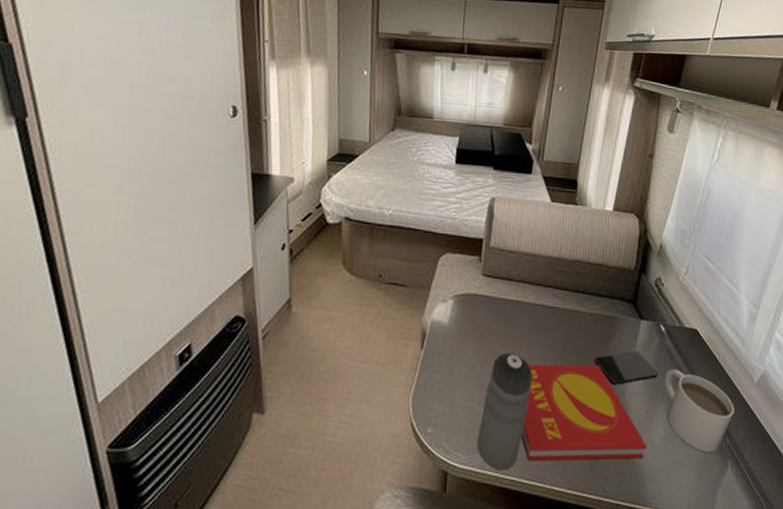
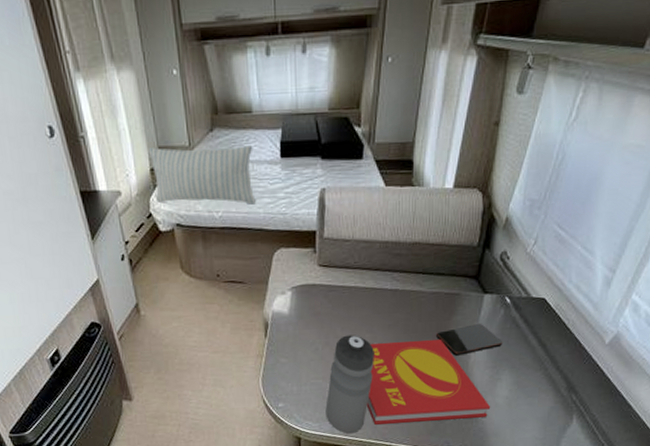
pillow: none [327,139,429,206] -> present [148,146,256,205]
mug: present [664,369,734,452] -> none [508,337,583,409]

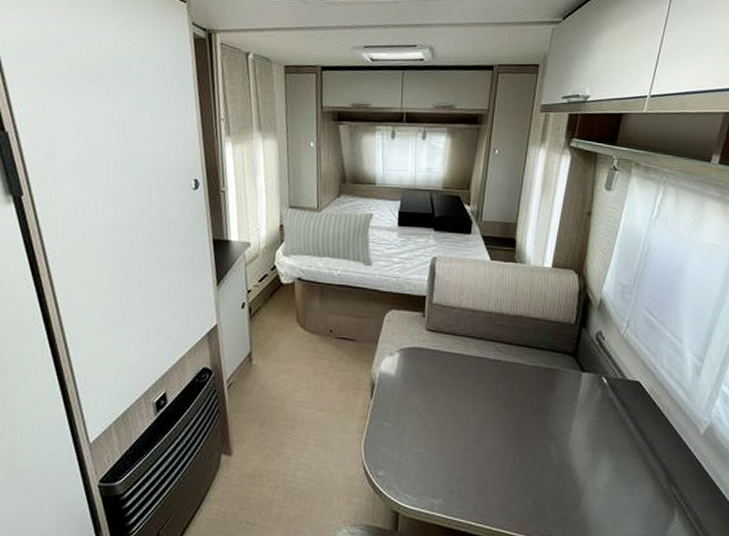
water bottle: present [325,335,374,434] -> none [425,403,476,513]
book: present [366,338,491,425] -> none [467,413,592,505]
phone: present [436,324,502,356] -> none [537,402,601,434]

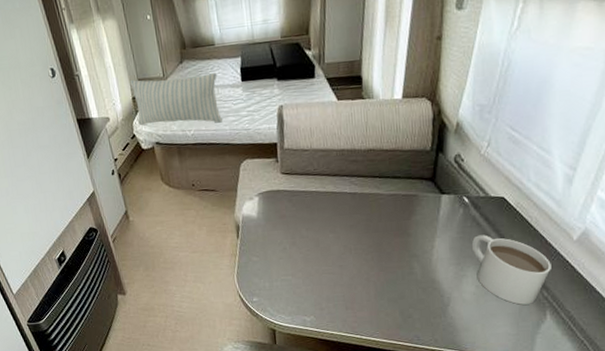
mug: none [607,420,680,501] -> present [471,235,551,305]

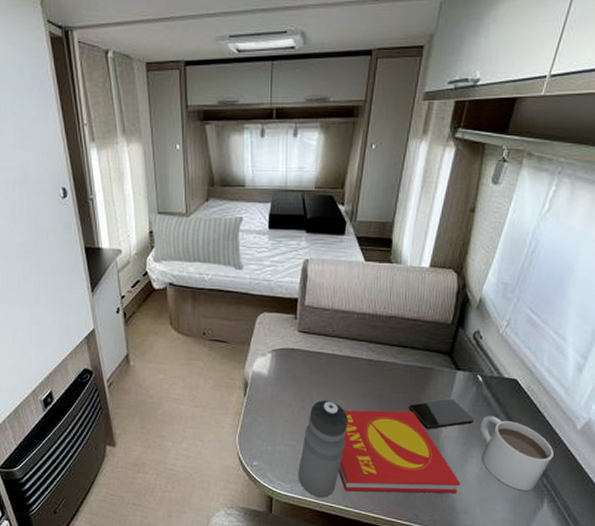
water bottle: none [296,235,339,327] -> present [298,400,348,498]
book: none [334,237,459,318] -> present [338,410,461,493]
phone: none [397,223,464,253] -> present [409,399,473,429]

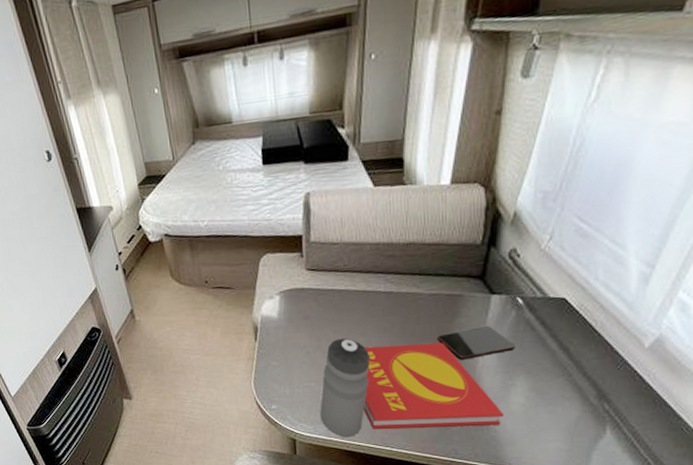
pillow: present [149,213,243,270] -> none [135,155,240,215]
mug: present [480,416,554,491] -> none [523,340,616,418]

